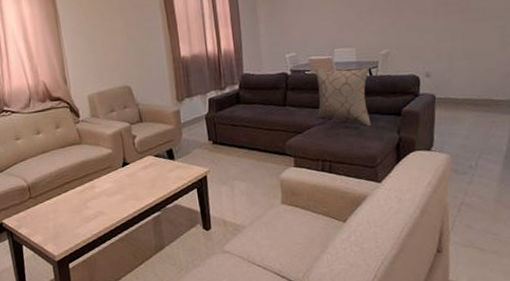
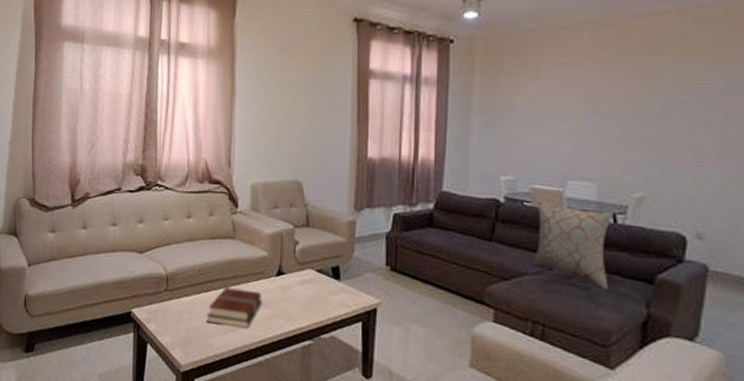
books: none [69,183,115,217] -> present [206,287,263,329]

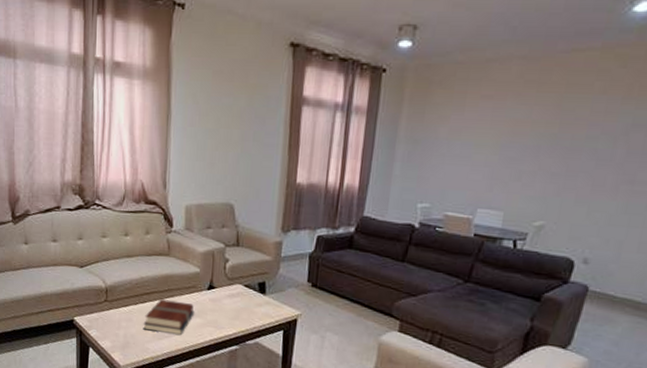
pillow: present [533,199,614,291] -> none [438,225,515,306]

